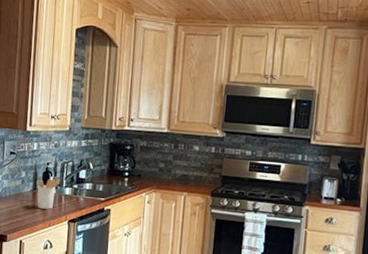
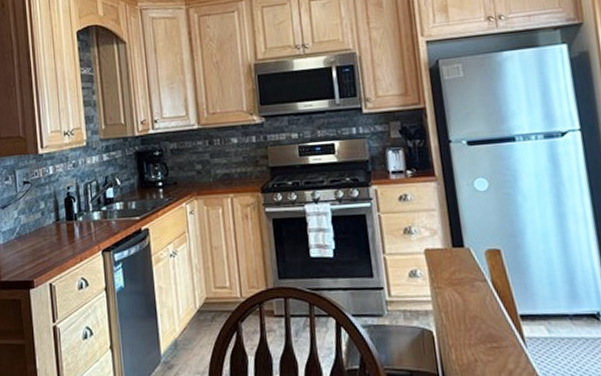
utensil holder: present [37,176,61,210] -> none [58,200,86,242]

